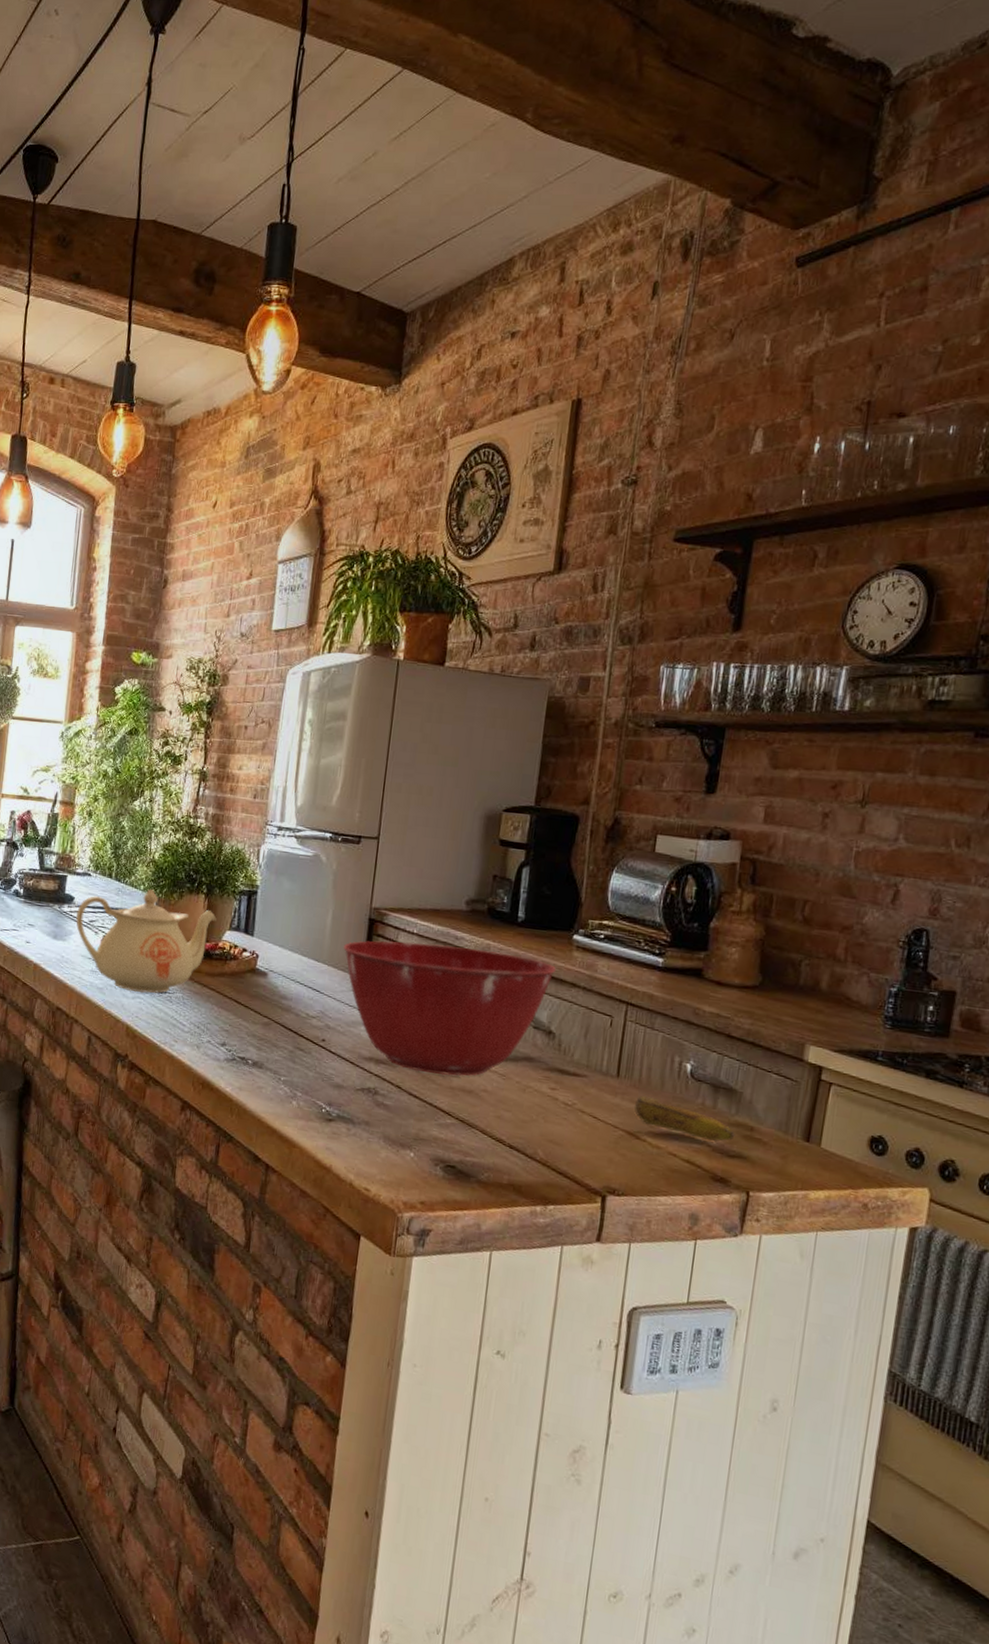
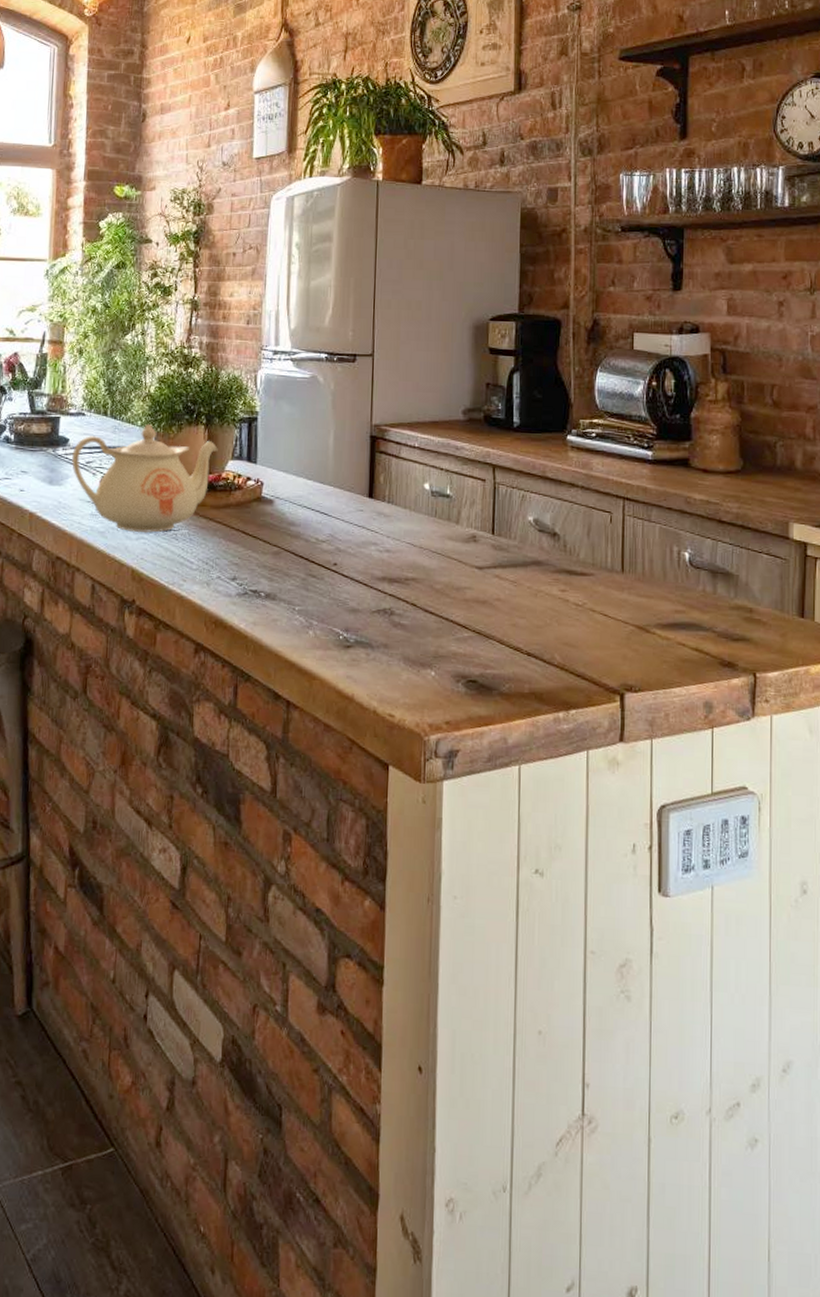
mixing bowl: present [343,940,557,1076] -> none [347,455,555,588]
banana: present [634,1096,735,1141] -> none [642,589,736,626]

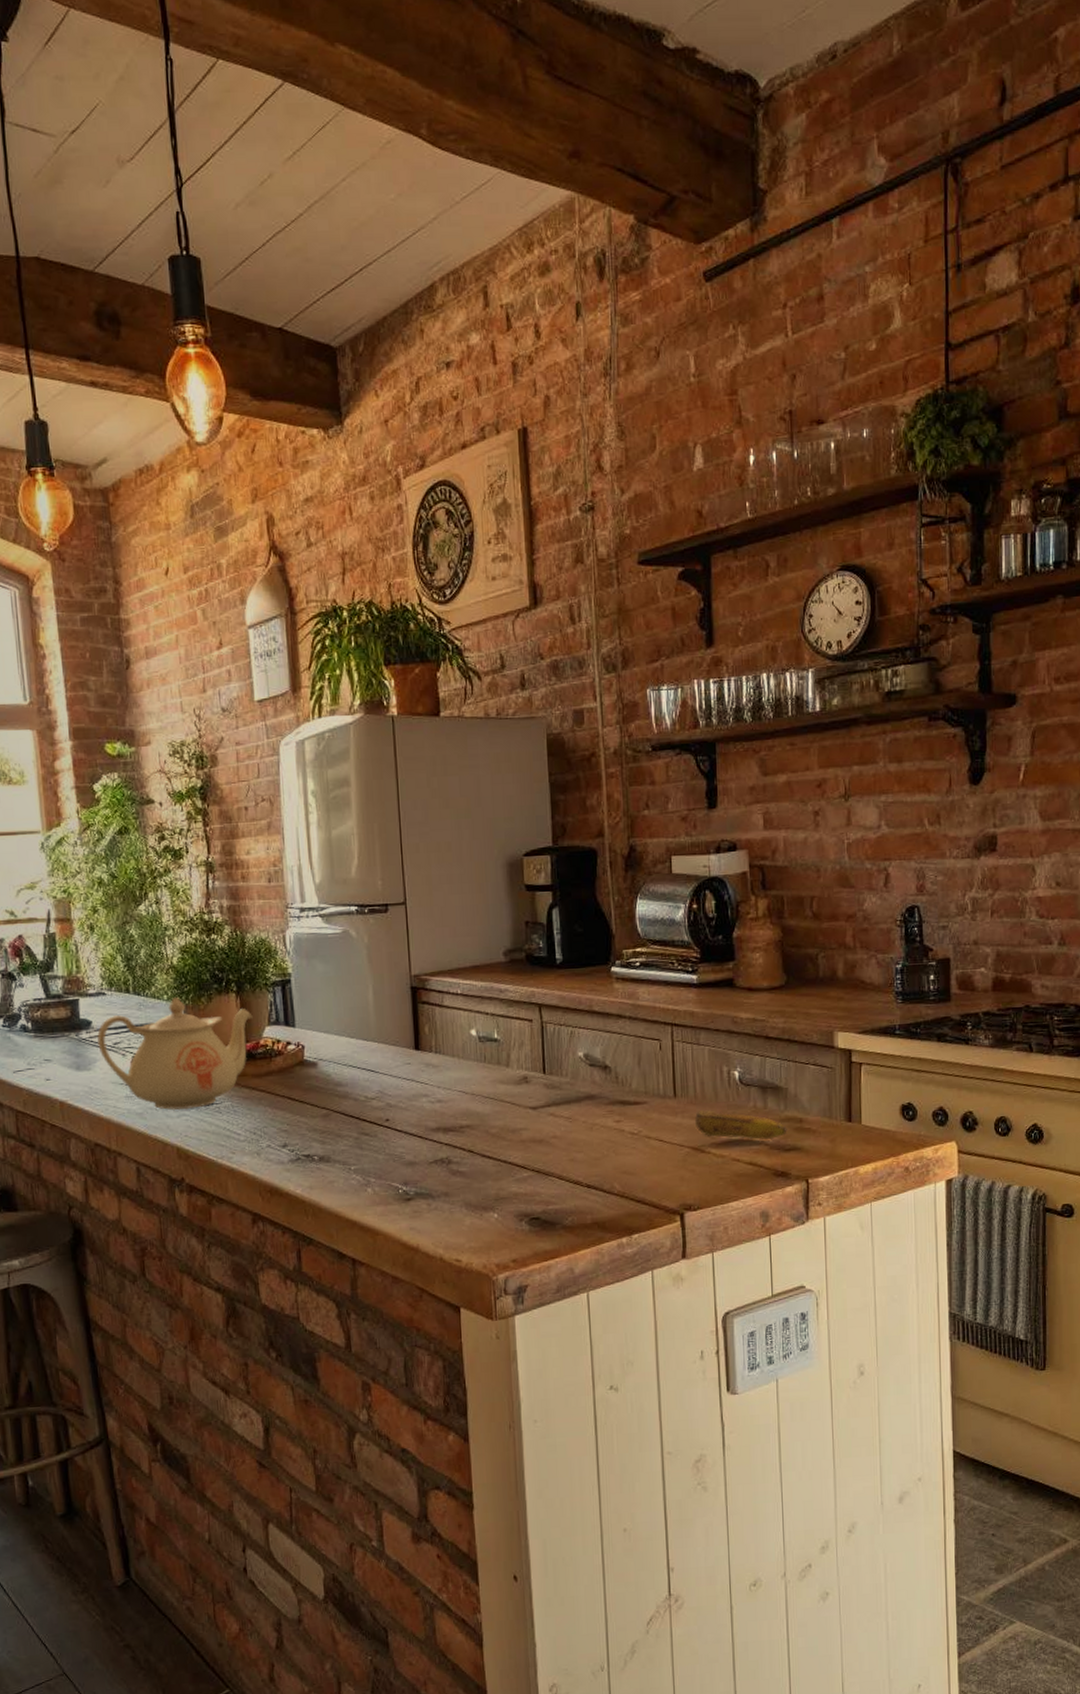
banana: none [642,589,736,626] -> present [695,1110,787,1140]

